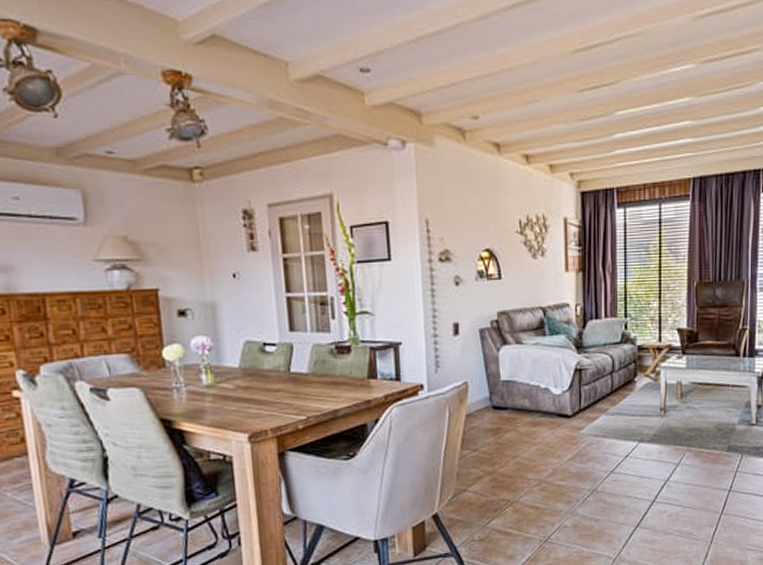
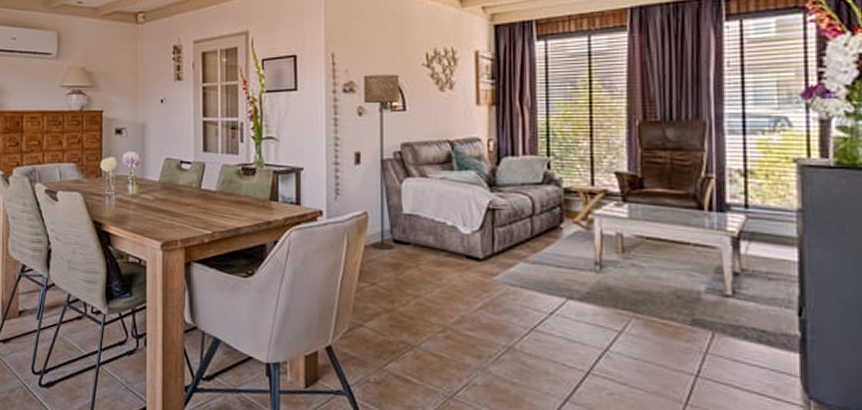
floor lamp: none [459,242,496,417] -> present [363,74,400,250]

